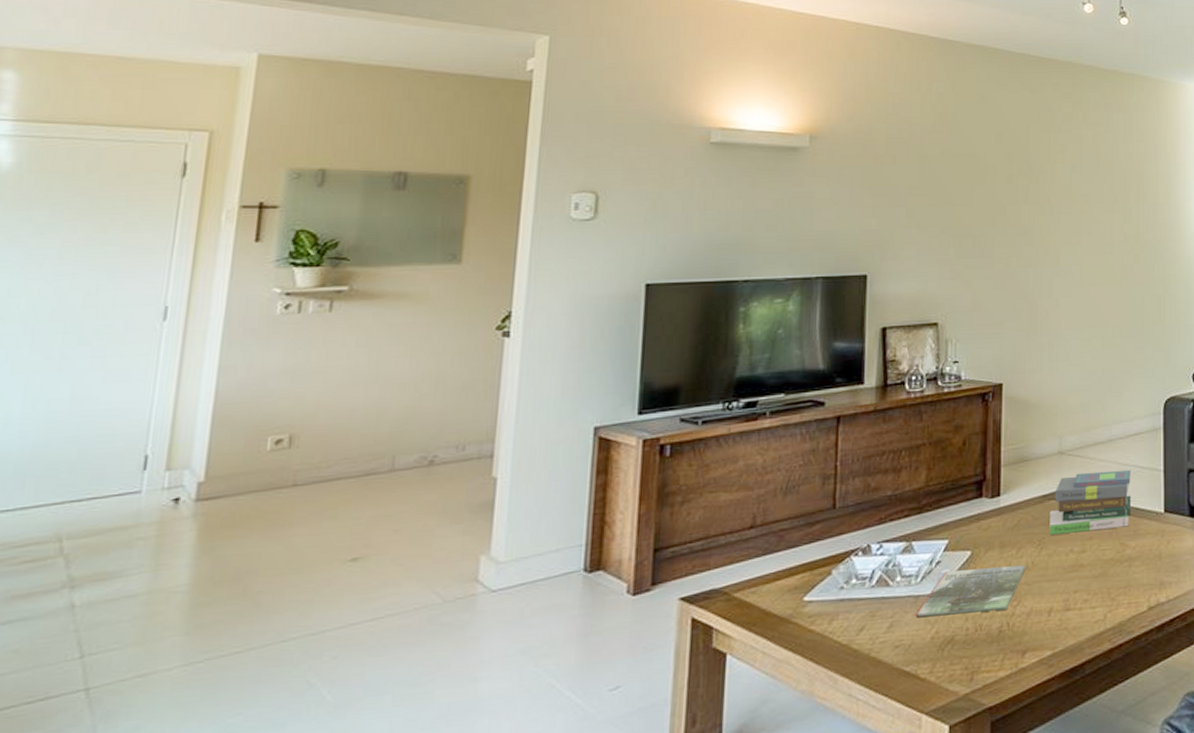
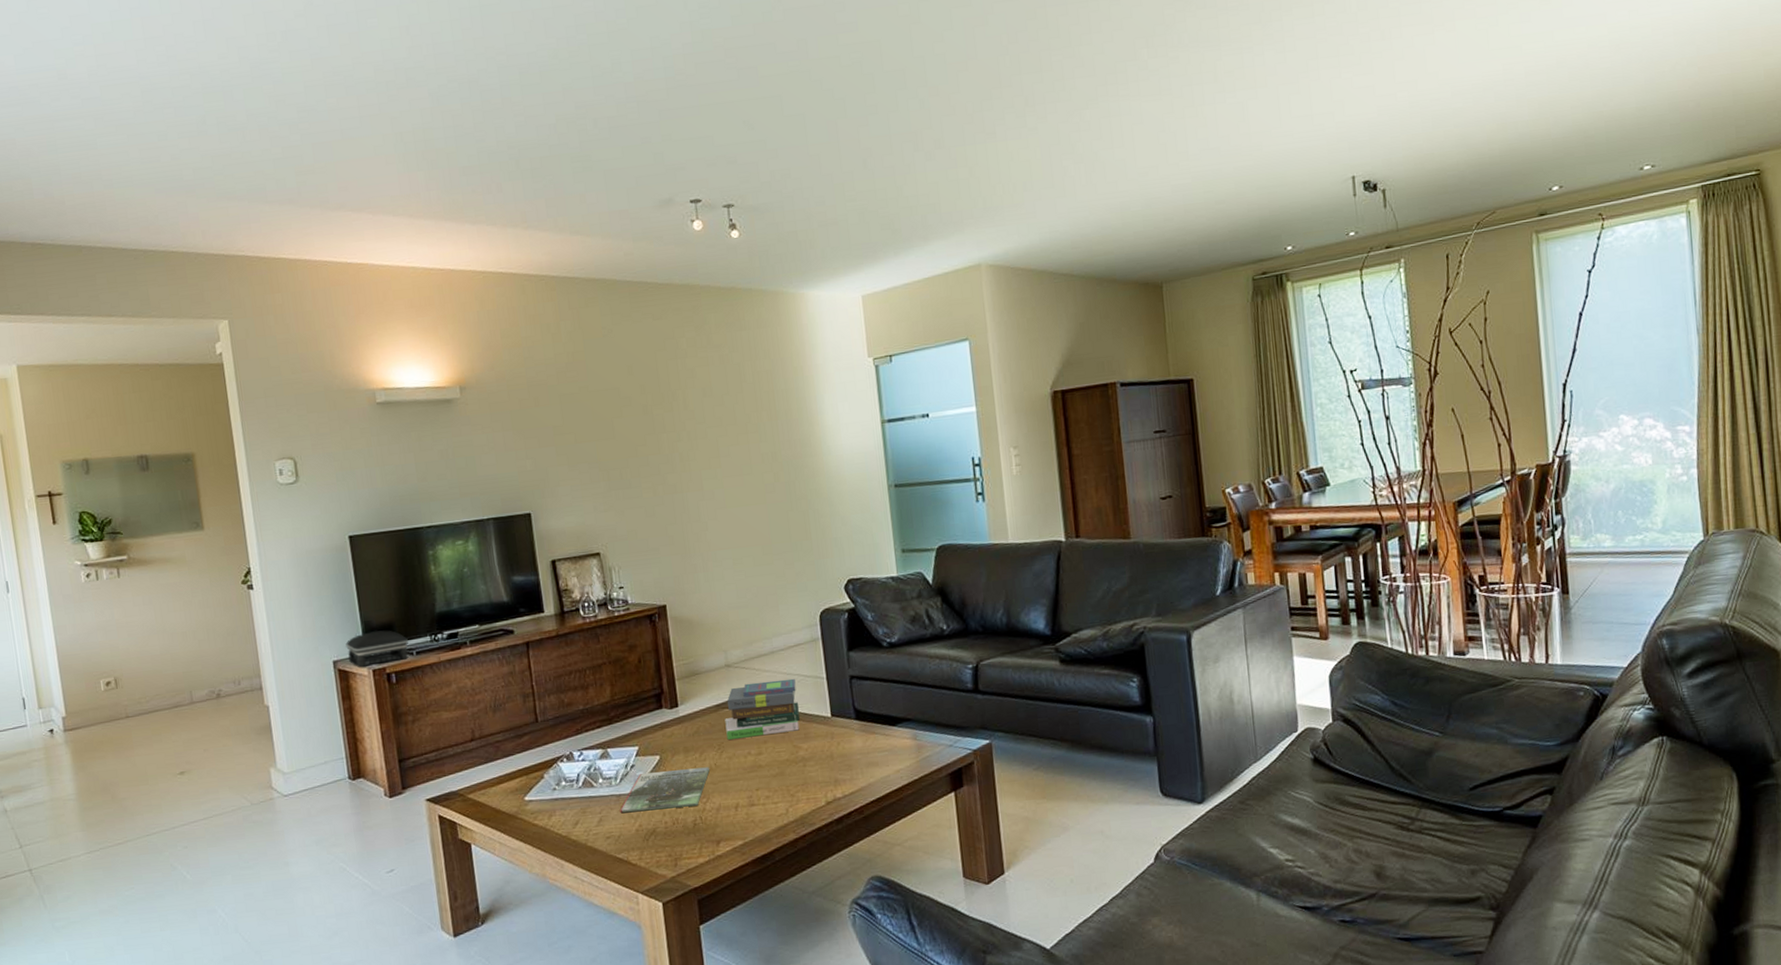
wireless router: none [615,394,695,437] -> present [346,630,408,668]

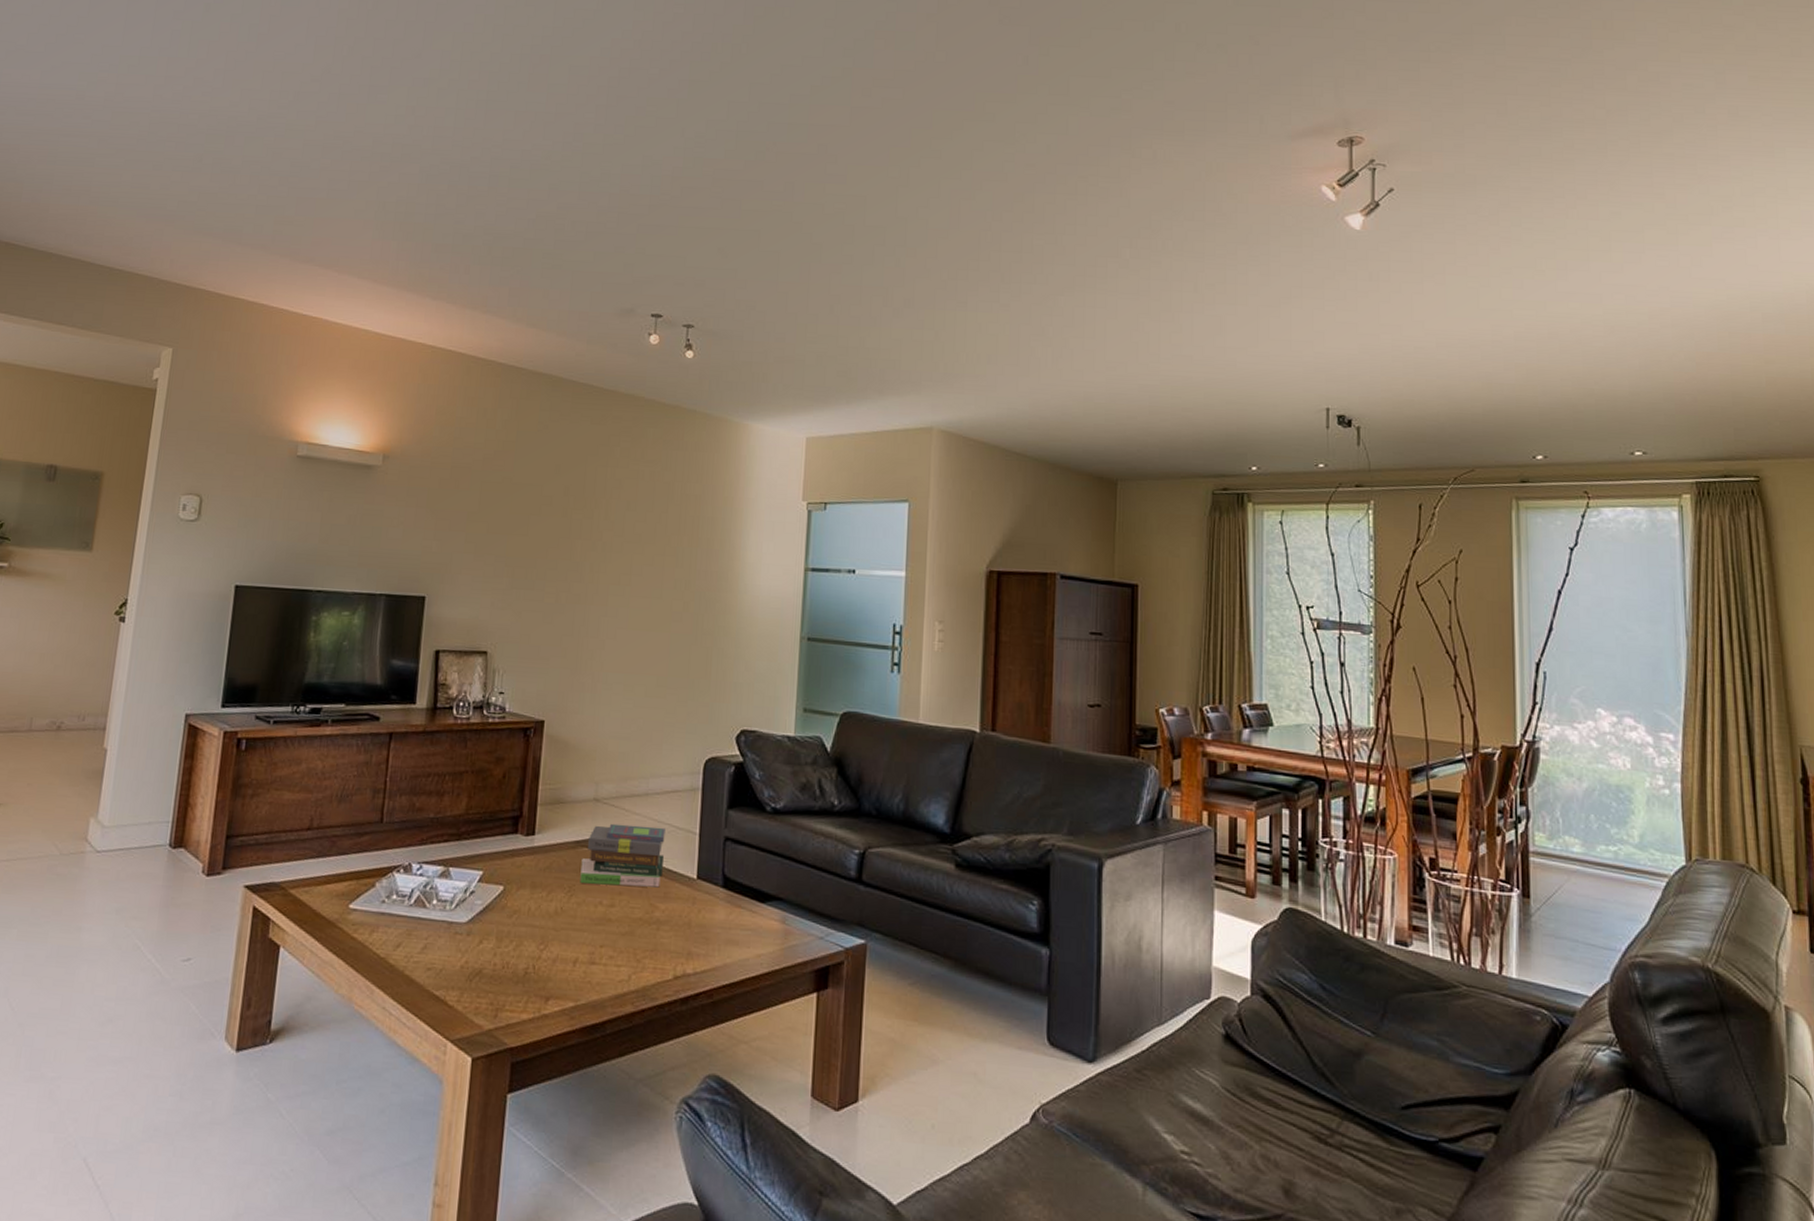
wireless router: present [346,630,408,668] -> none [202,690,268,727]
magazine: present [619,767,711,814] -> none [448,902,555,952]

